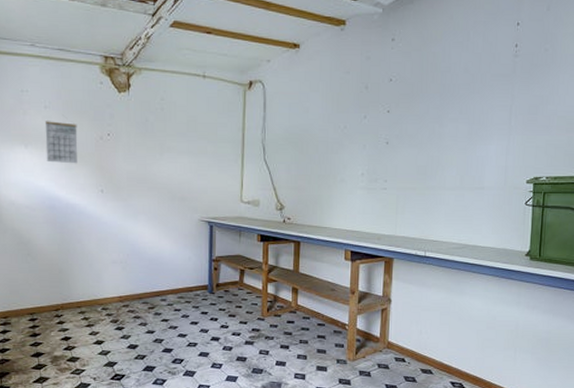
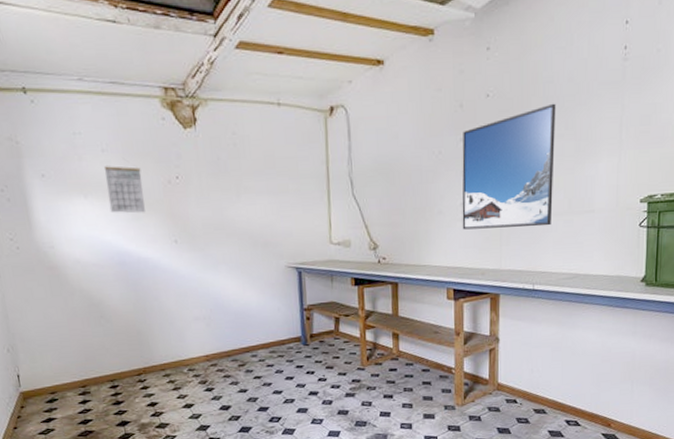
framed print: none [362,90,452,199] -> present [462,103,556,230]

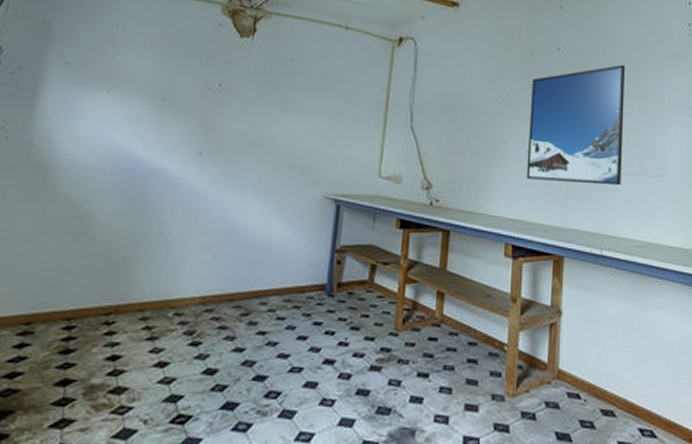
calendar: present [103,166,145,214] -> none [132,63,182,118]

